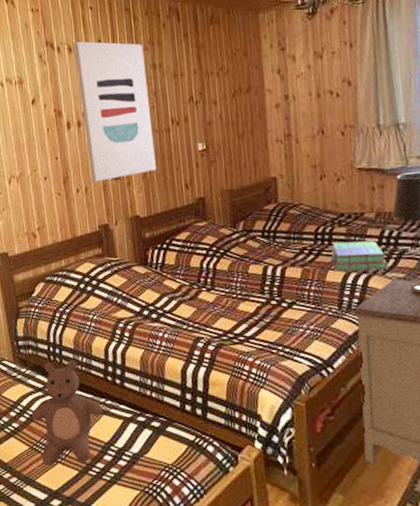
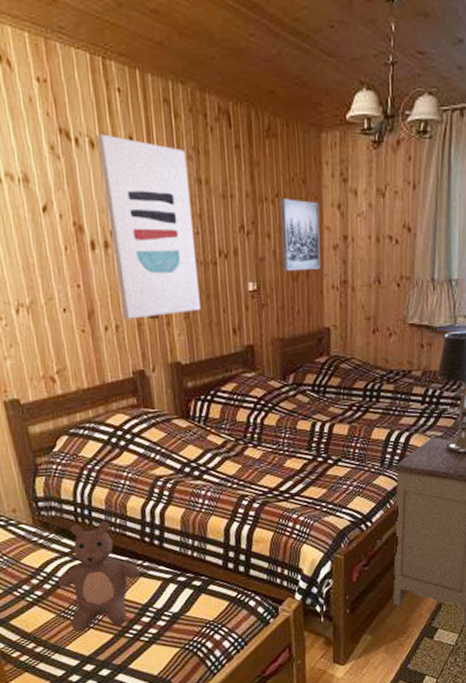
wall art: none [223,70,265,132] -> present [279,198,321,272]
stack of books: present [331,240,388,271] -> none [378,399,428,429]

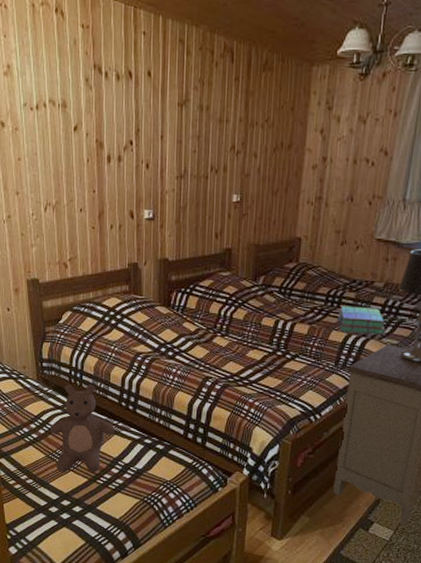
wall art: present [97,134,201,319] -> none [122,69,193,220]
wall art: present [279,198,321,272] -> none [265,123,304,187]
stack of books: none [378,399,428,429] -> present [338,306,385,335]

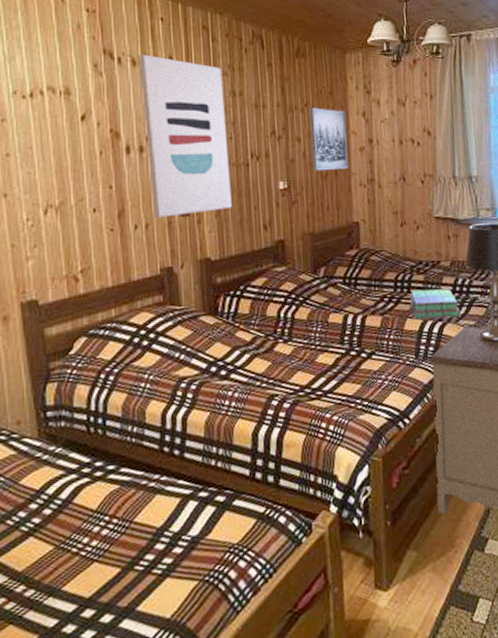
teddy bear: present [50,384,116,472] -> none [60,430,157,568]
wall art: none [122,69,193,220] -> present [139,54,232,218]
wall art: none [265,123,304,187] -> present [308,108,349,172]

